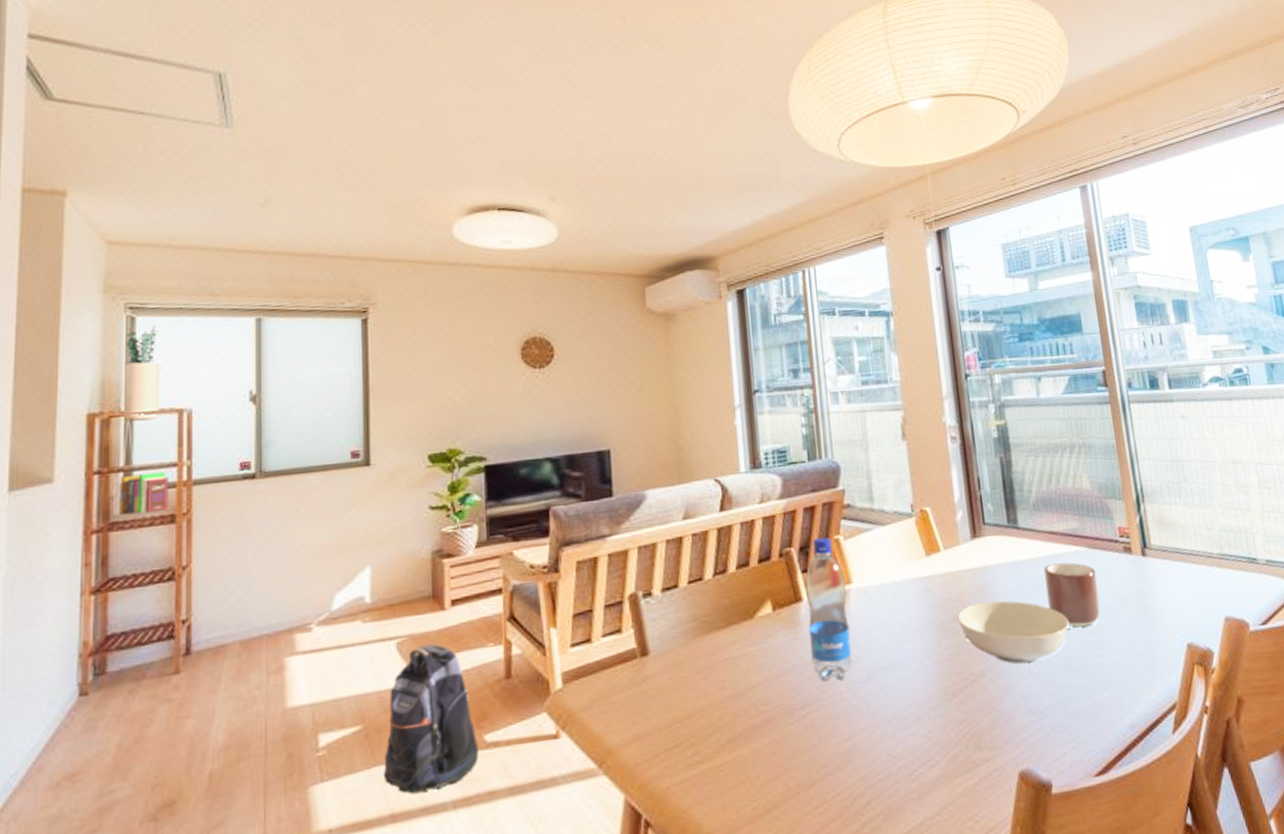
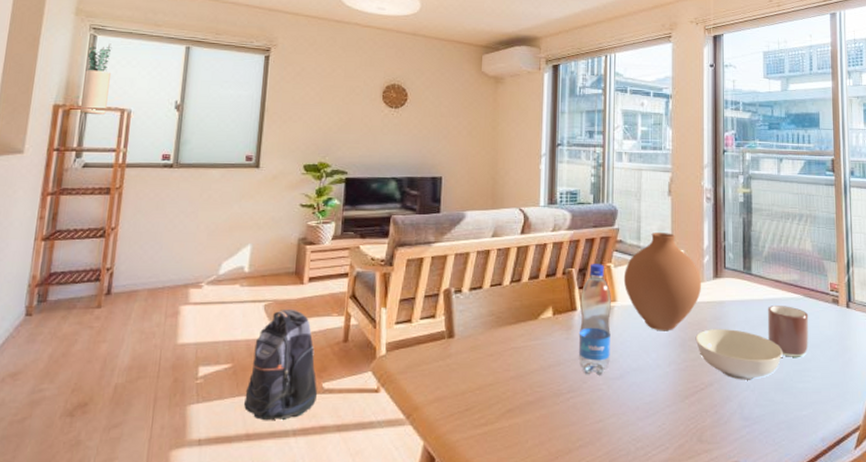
books: present [113,472,169,516] -> none [65,154,109,185]
vase: none [857,487,958,615] -> present [623,232,702,331]

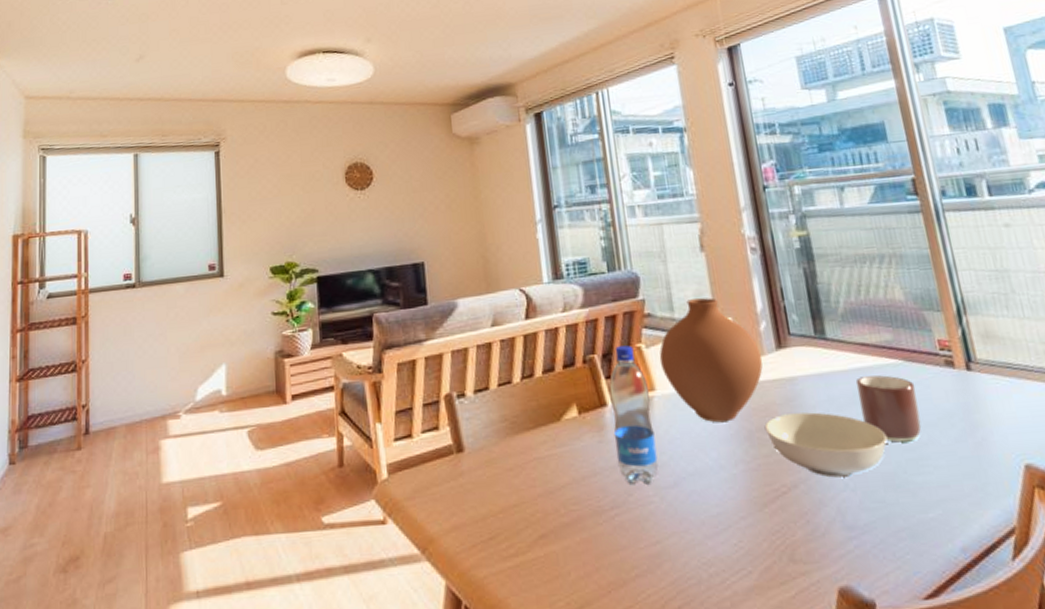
vase: present [80,43,112,116] -> none [39,162,65,241]
backpack: present [244,310,318,421] -> none [239,434,318,566]

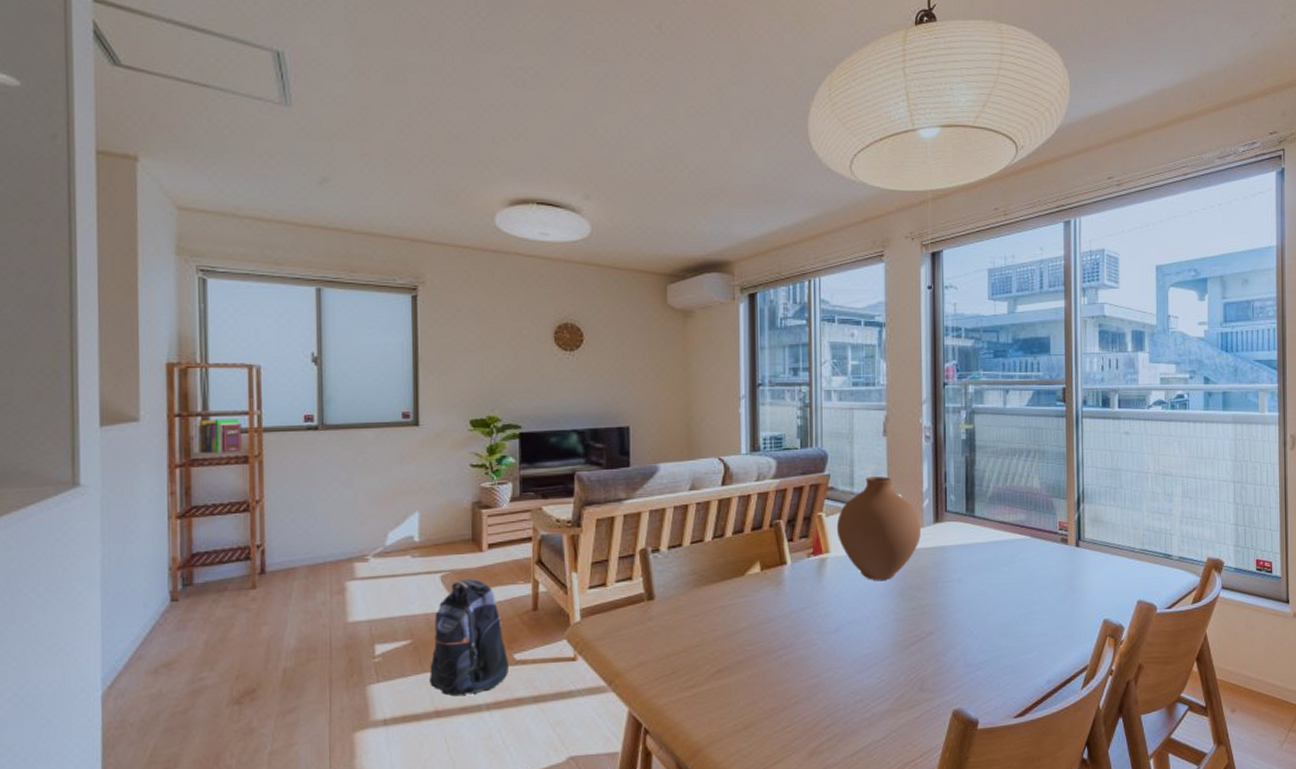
books: none [32,282,71,318] -> present [193,419,242,454]
backpack: none [239,434,318,566] -> present [430,579,510,697]
bottle: present [609,345,659,485] -> none [789,513,824,630]
bowl: present [764,412,887,478] -> none [915,575,1008,627]
mug: present [855,375,922,443] -> none [991,548,1036,601]

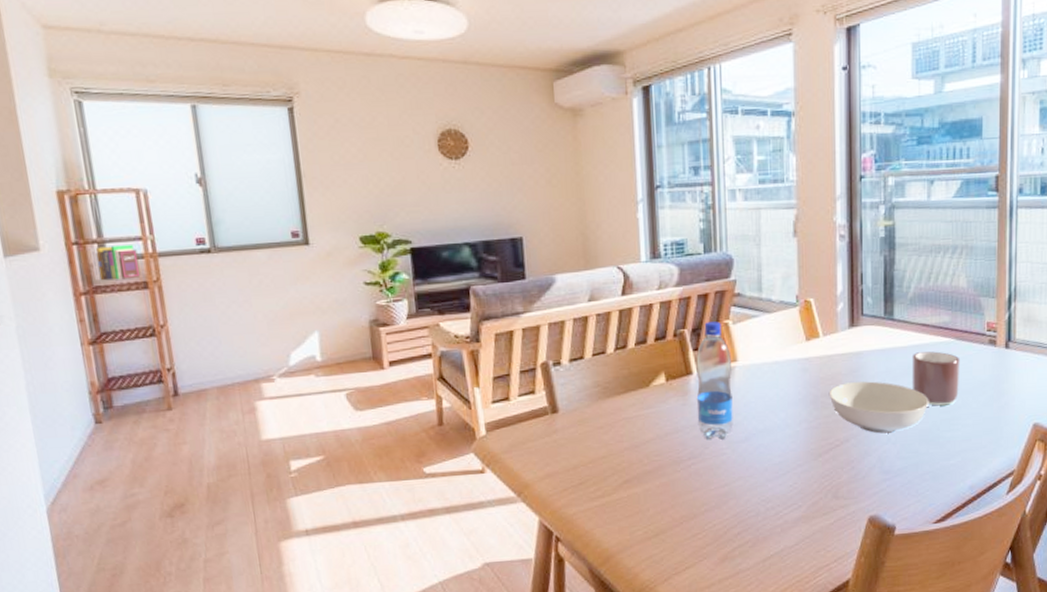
backpack: present [430,579,510,697] -> none [343,396,420,508]
bottle: none [789,513,824,630] -> present [696,321,733,440]
vase: present [836,476,922,581] -> none [744,280,836,389]
bowl: none [915,575,1008,627] -> present [829,381,929,434]
mug: none [991,548,1036,601] -> present [912,351,960,406]

